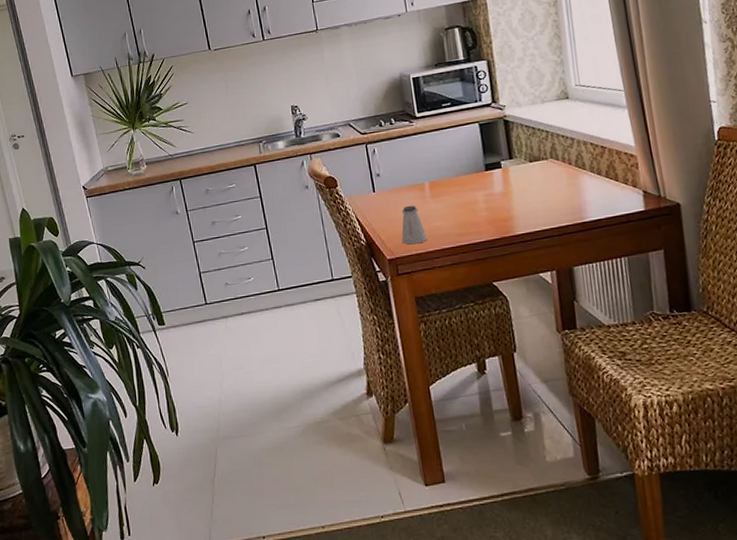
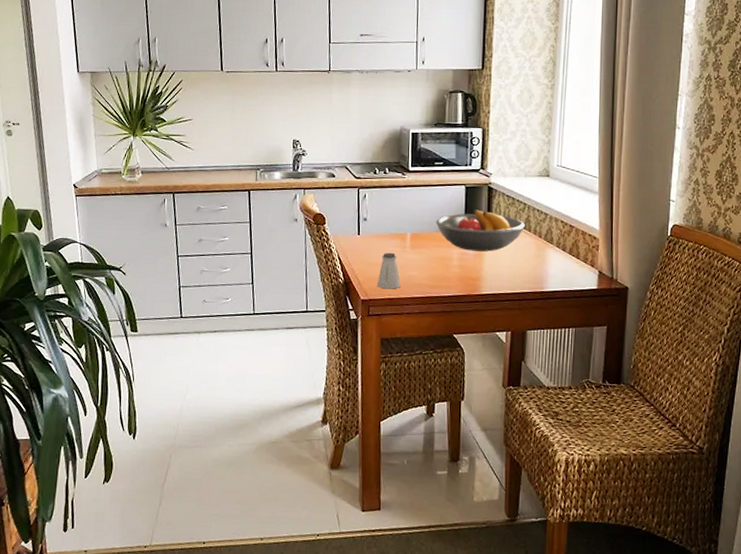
fruit bowl: none [453,146,552,191] -> present [435,209,526,252]

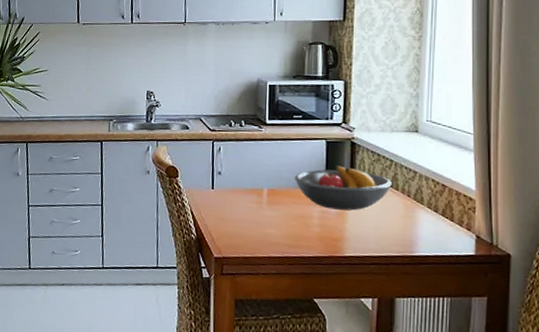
saltshaker: present [376,252,402,289] -> none [231,208,258,248]

